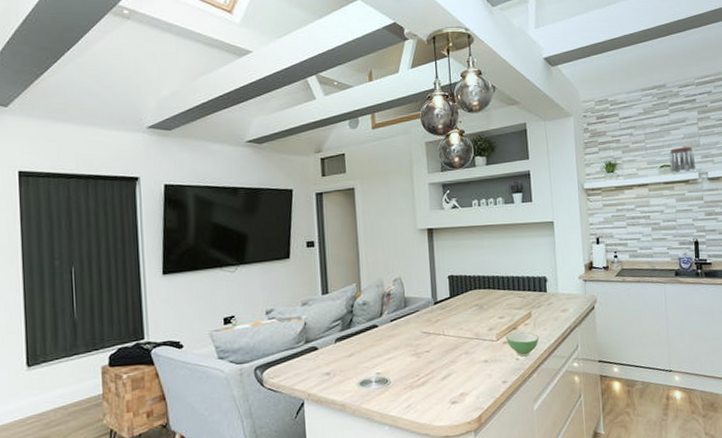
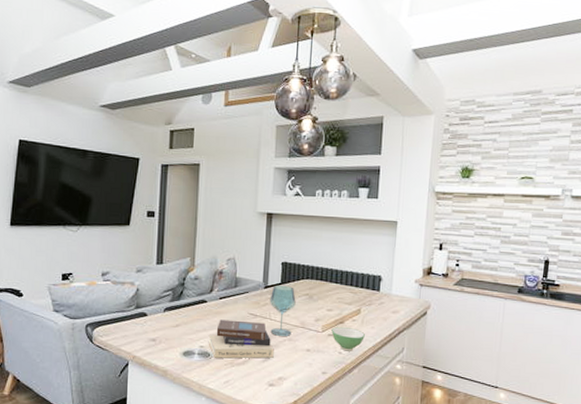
books: none [384,339,453,383] -> present [208,319,274,359]
wine glass: none [441,298,467,351] -> present [269,285,296,336]
jar: present [669,146,695,174] -> none [531,160,561,187]

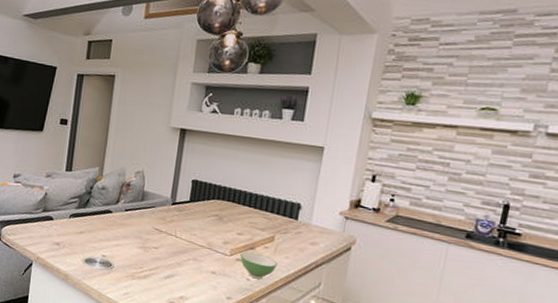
books: present [208,319,274,359] -> none [110,231,178,276]
wine glass: present [269,285,296,336] -> none [174,202,205,256]

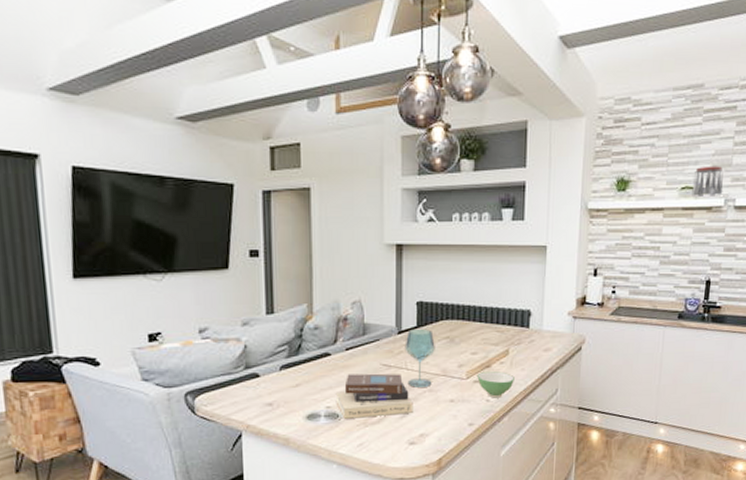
books: none [110,231,178,276] -> present [335,373,413,419]
wine glass: none [174,202,205,256] -> present [405,328,435,387]
jar: none [493,89,535,121] -> present [692,166,724,198]

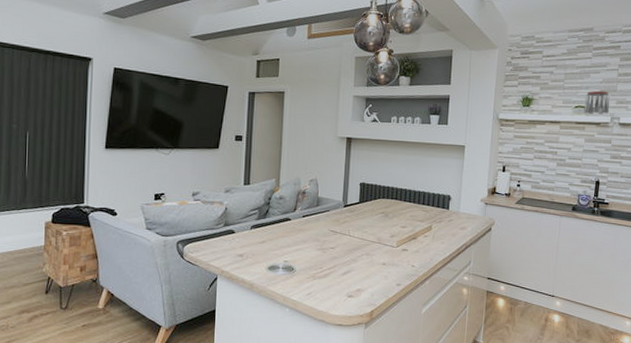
books: present [335,373,413,419] -> none [292,236,353,272]
wine glass: present [405,328,435,387] -> none [348,204,373,251]
bowl: present [477,370,514,398] -> none [405,242,436,265]

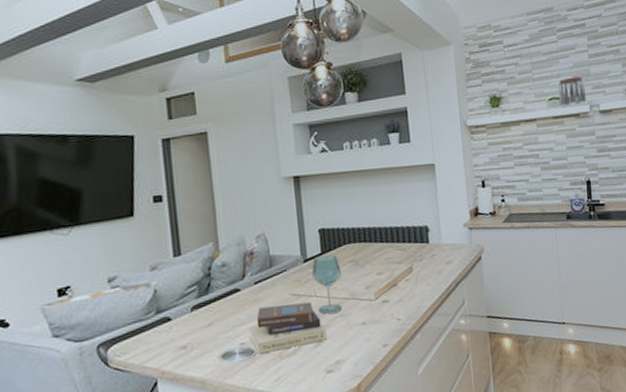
books: none [292,236,353,272] -> present [248,302,327,354]
wine glass: none [348,204,373,251] -> present [311,254,342,314]

